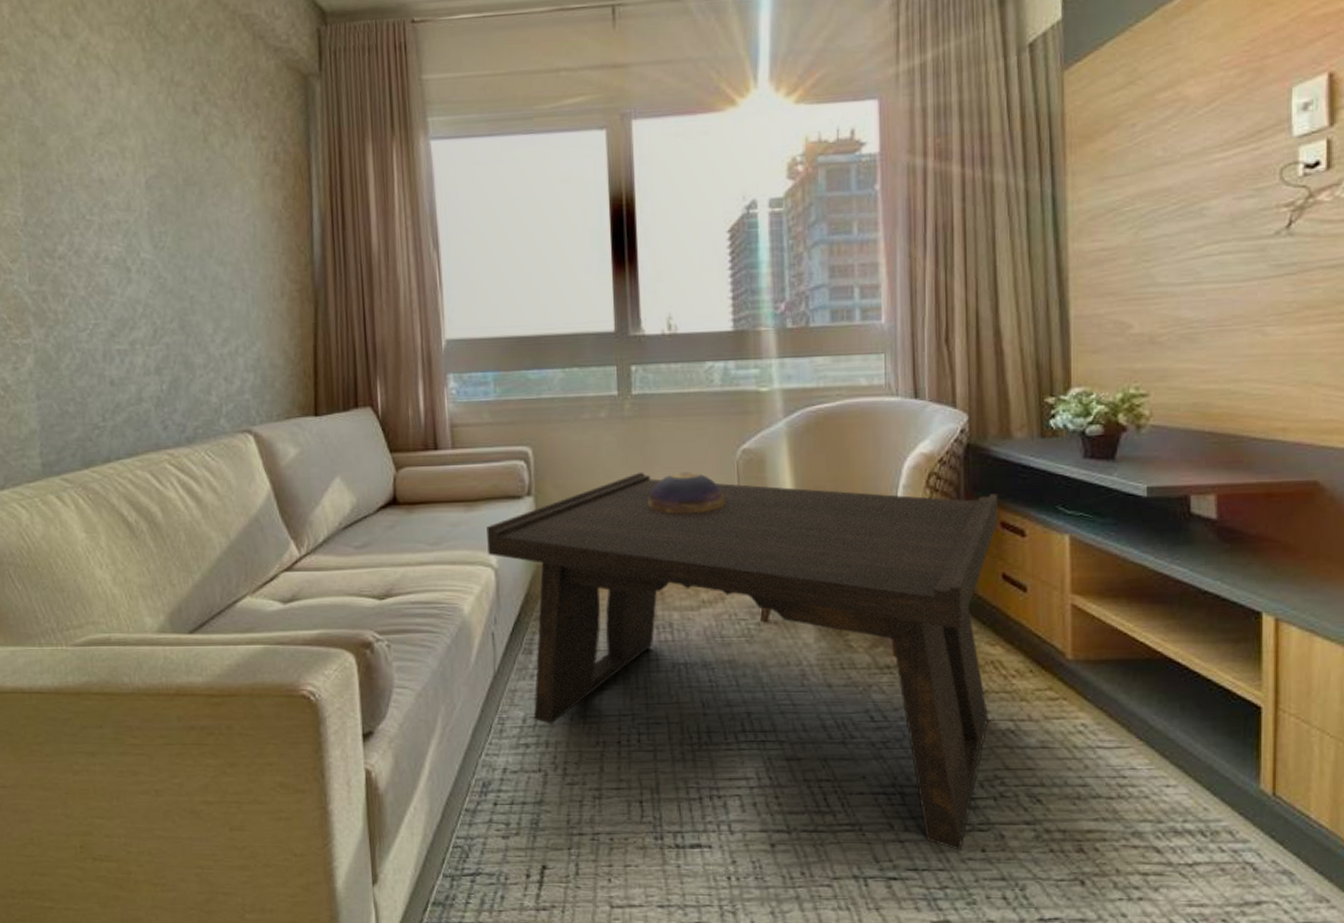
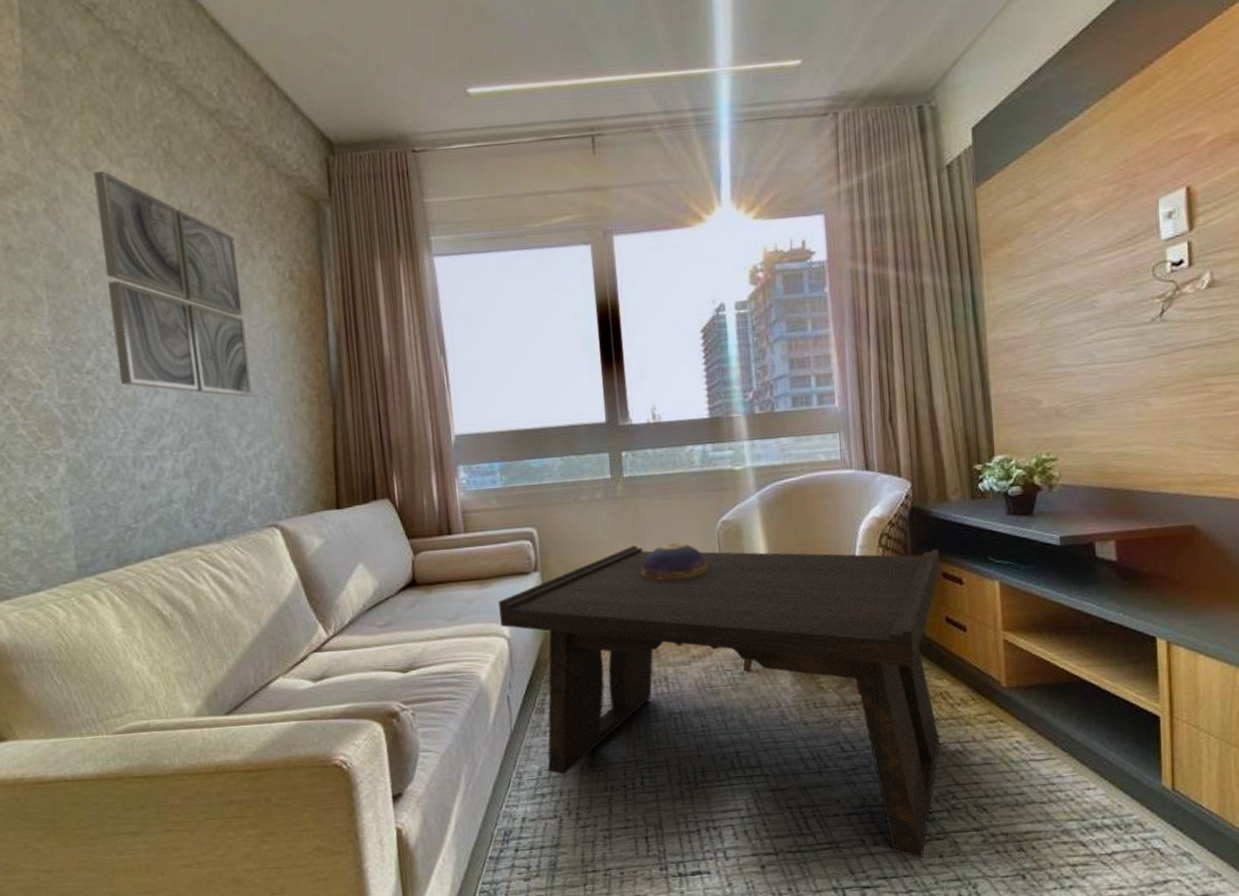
wall art: none [71,40,230,290] -> present [92,171,252,397]

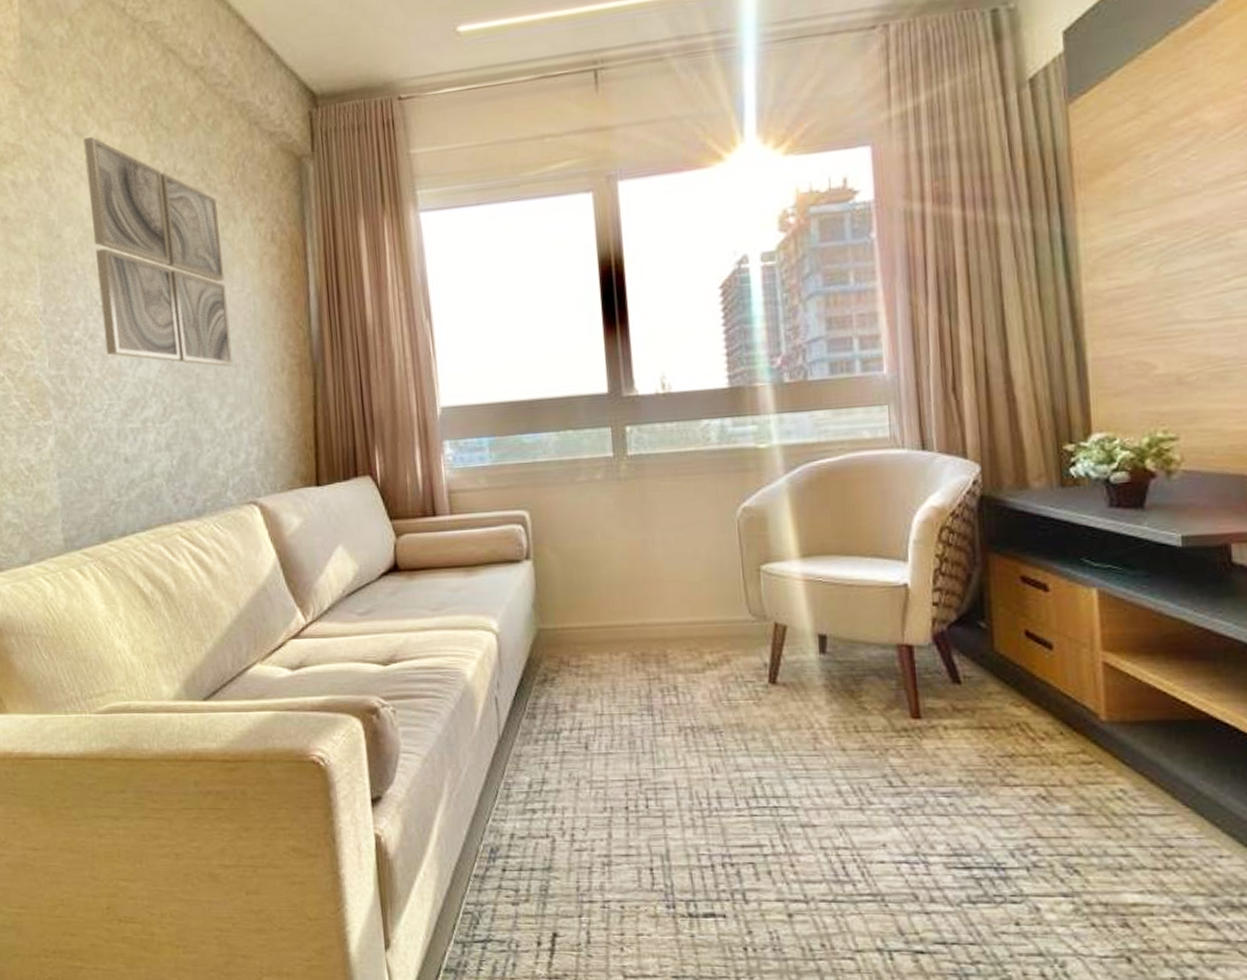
coffee table: present [499,545,941,858] -> none [486,533,1019,924]
decorative bowl: present [641,543,710,581] -> none [647,531,728,575]

